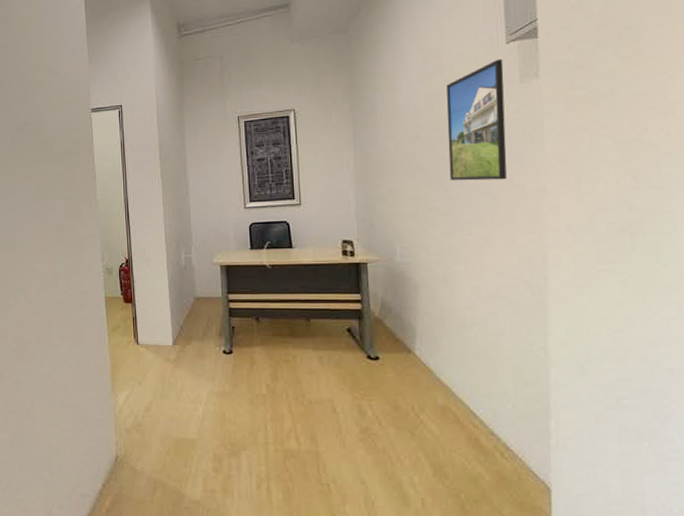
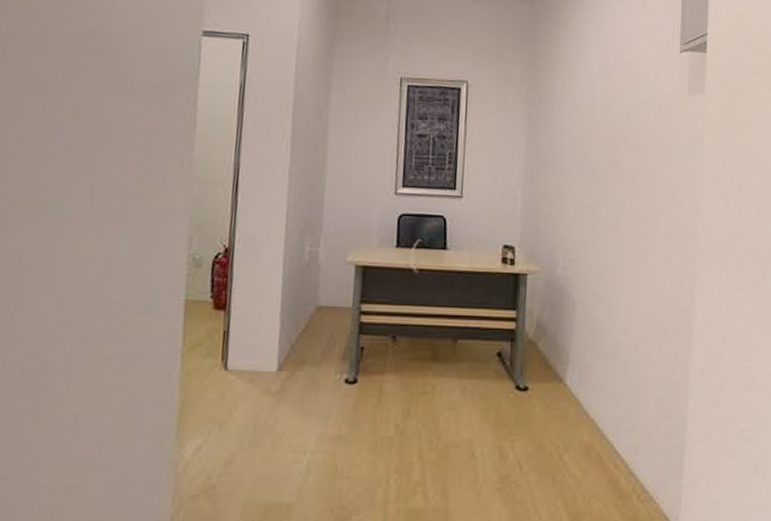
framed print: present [446,59,507,181] -> none [618,66,676,194]

